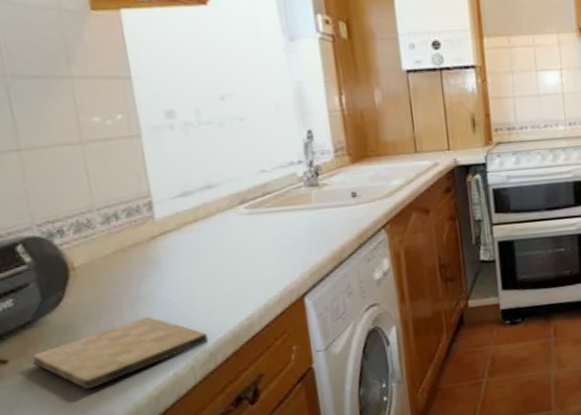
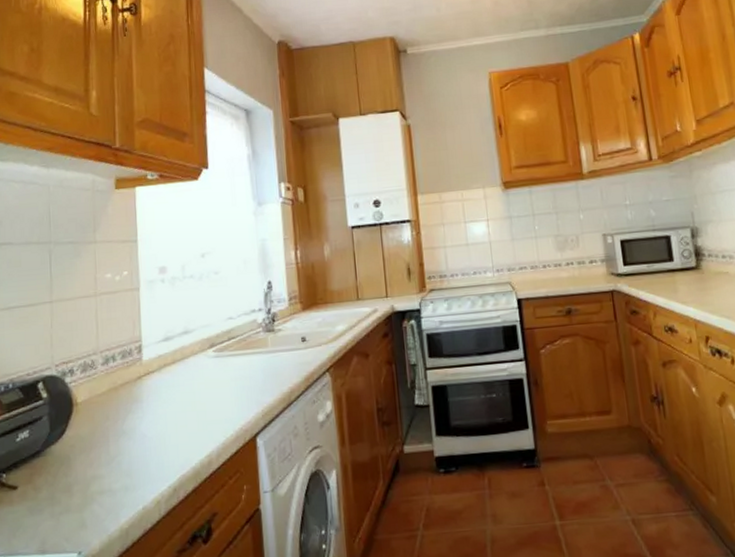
cutting board: present [32,317,209,389] -> none [36,451,174,518]

